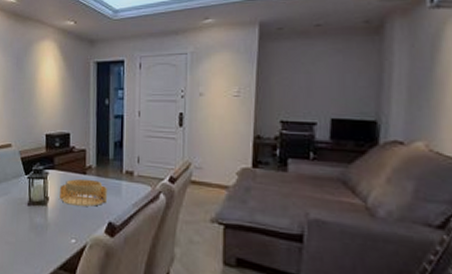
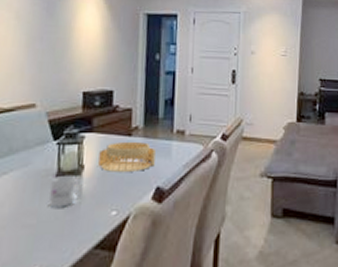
mug: none [24,205,49,231] -> present [49,176,84,208]

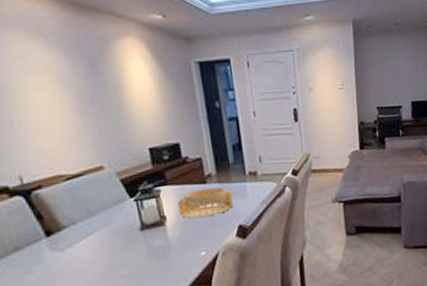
mug: present [49,176,84,208] -> none [137,227,171,258]

